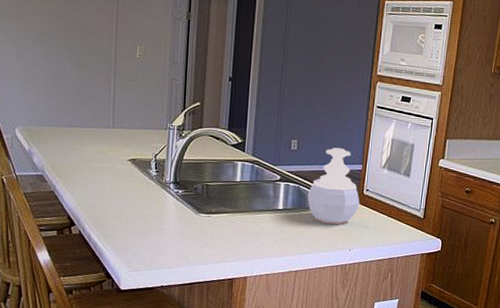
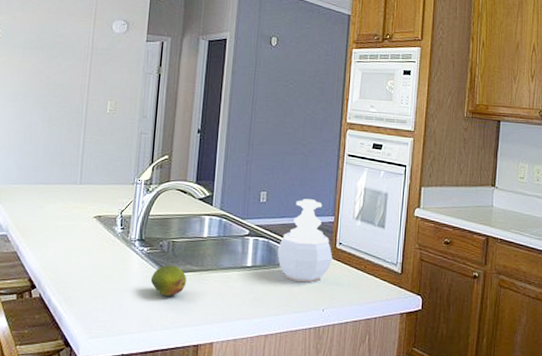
fruit: none [186,206,221,235] -> present [150,265,187,296]

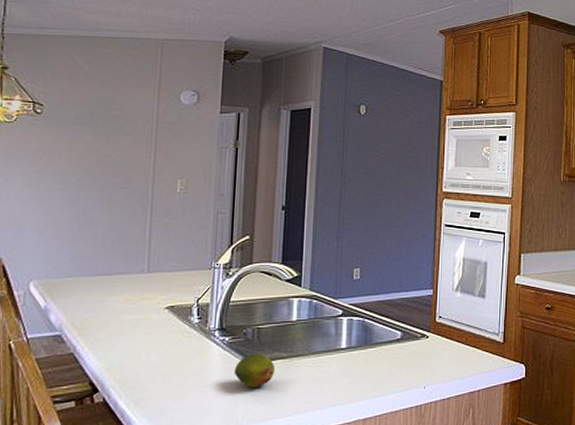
soap dispenser: present [278,199,333,283] -> none [374,273,433,361]

